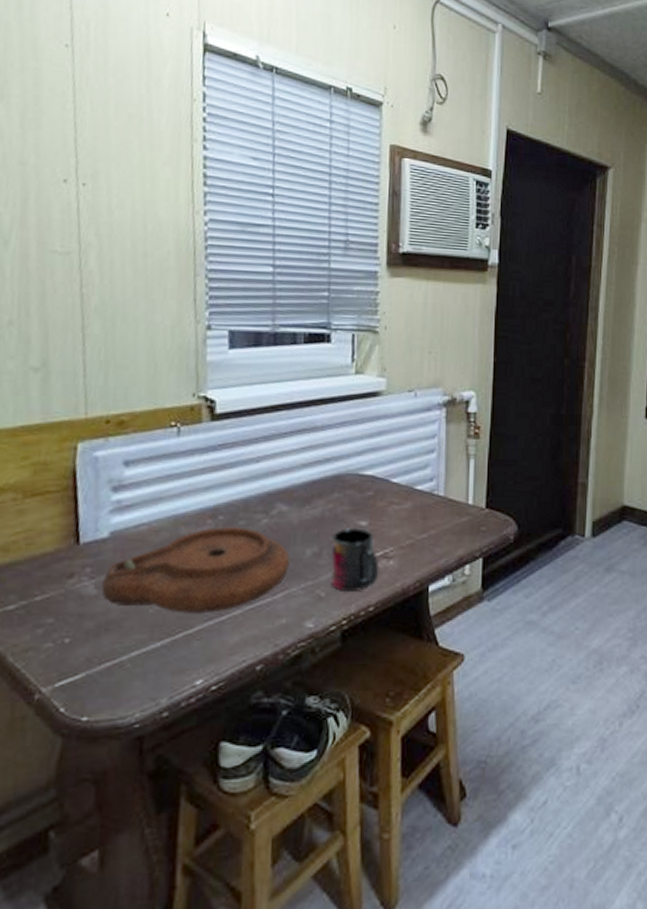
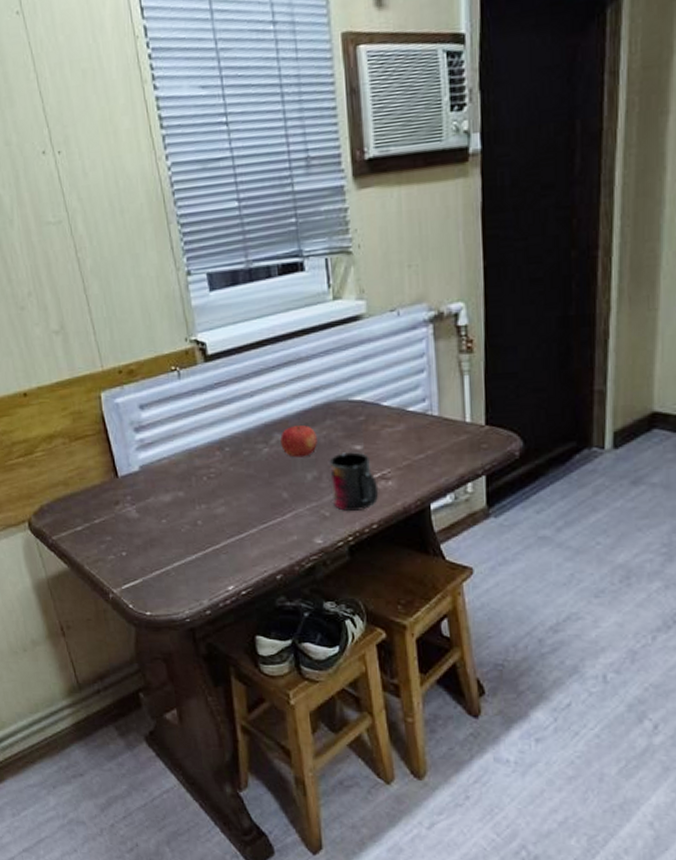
plate: present [101,527,290,613] -> none [141,457,293,532]
fruit: none [282,495,322,531] -> present [280,424,317,458]

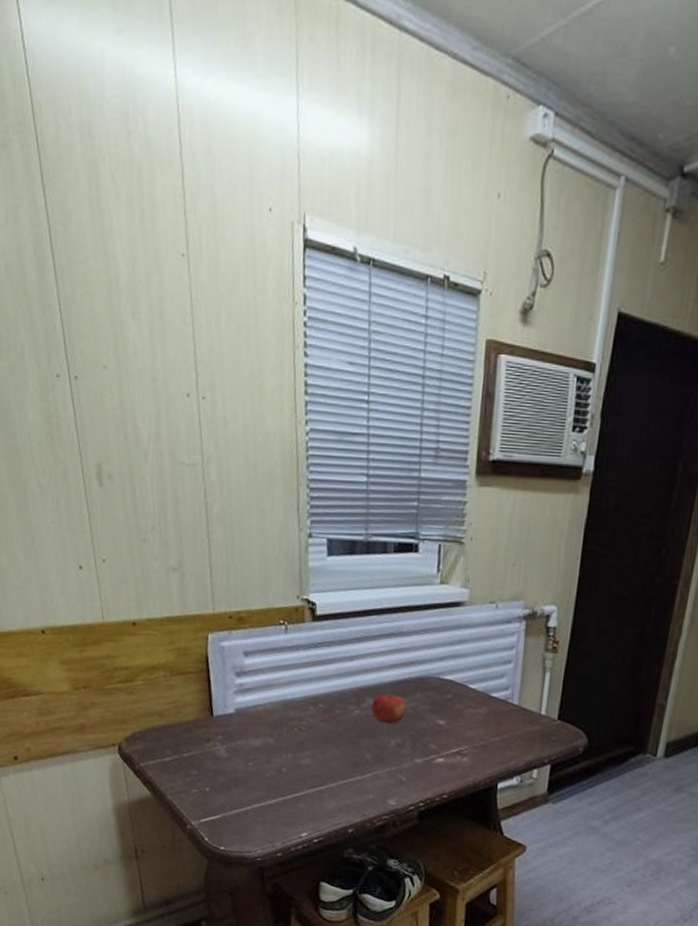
mug: present [329,452,379,511] -> none [411,725,454,780]

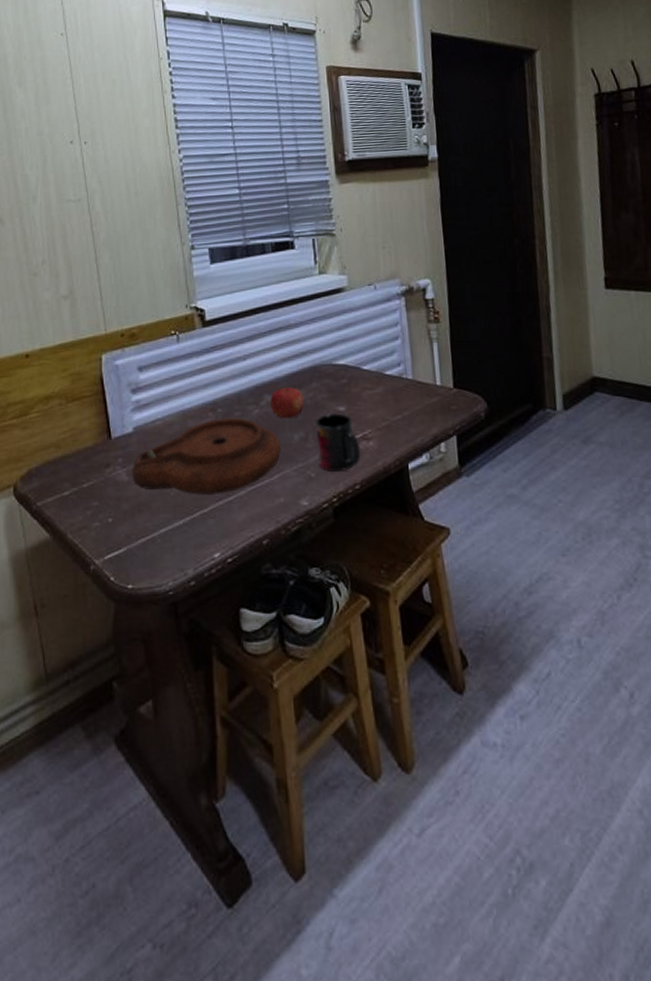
plate: none [230,713,377,783] -> present [131,418,281,495]
mug: none [411,725,454,780] -> present [315,413,361,472]

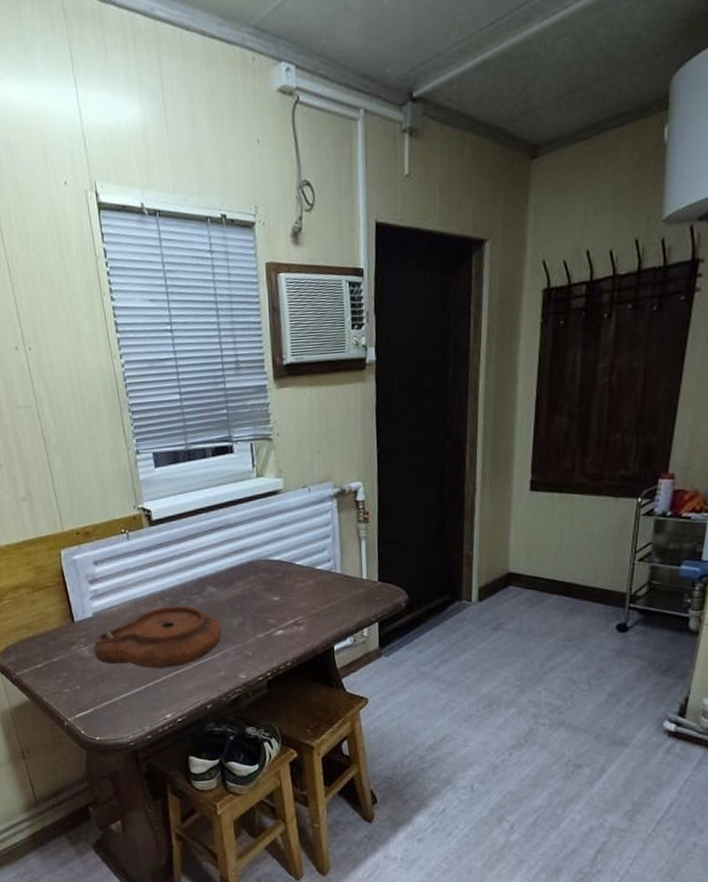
fruit: present [270,386,304,419] -> none [212,579,242,607]
mug: present [315,413,361,472] -> none [252,602,293,651]

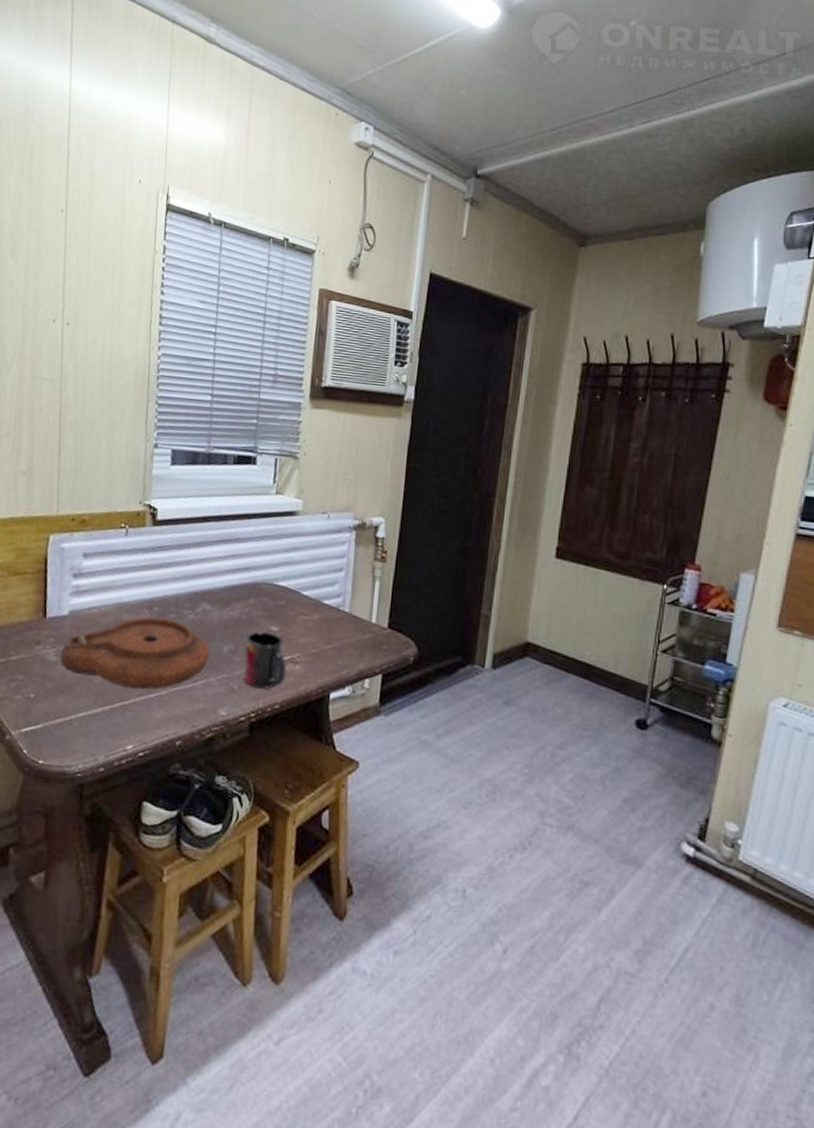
mug: none [252,602,293,651] -> present [243,631,287,689]

